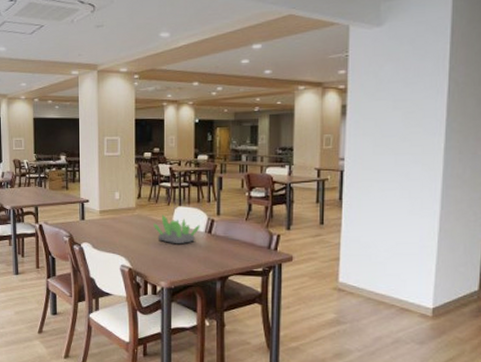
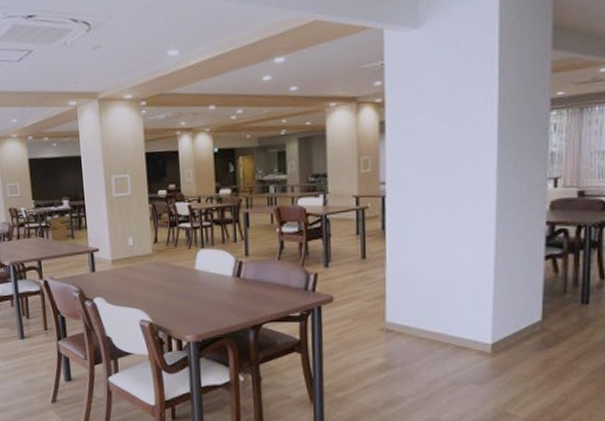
succulent plant: present [154,215,200,243] -> none [174,260,227,291]

